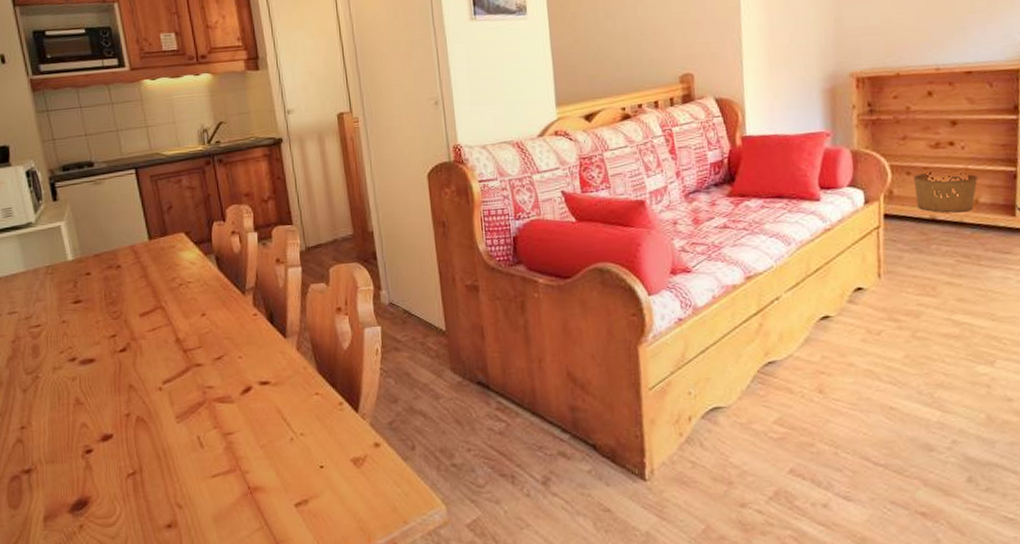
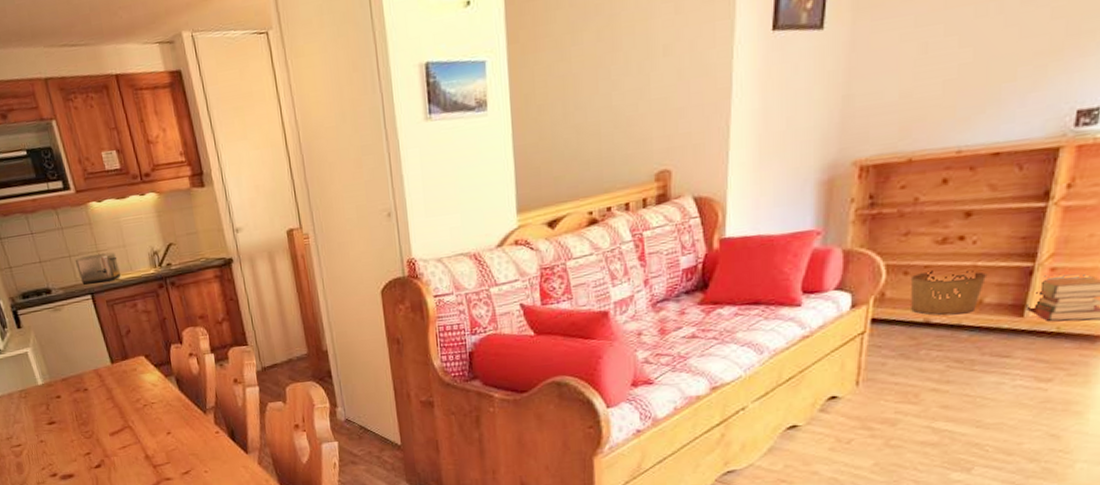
toaster: none [122,128,168,159] -> present [75,252,121,285]

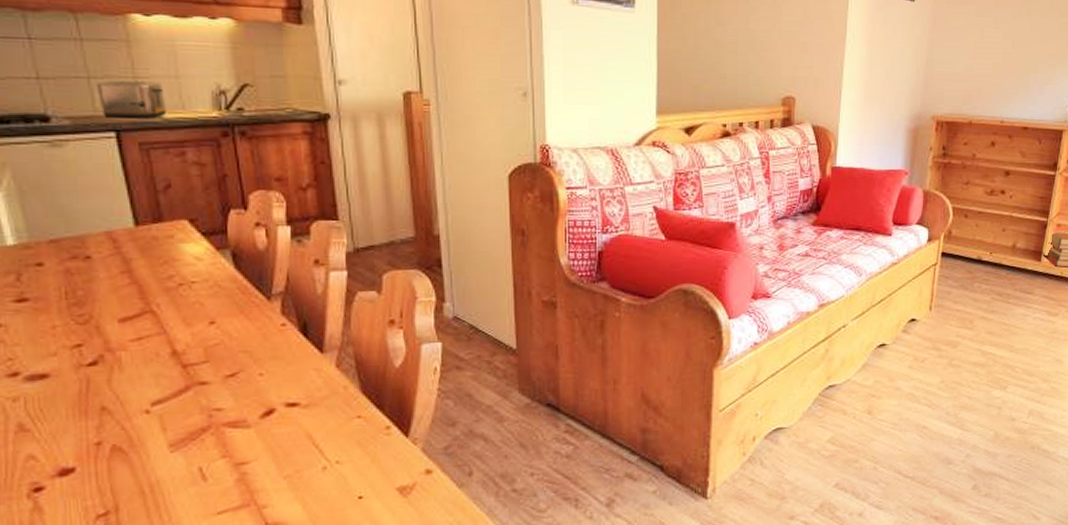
basket: present [910,270,986,315] -> none [969,216,1018,255]

